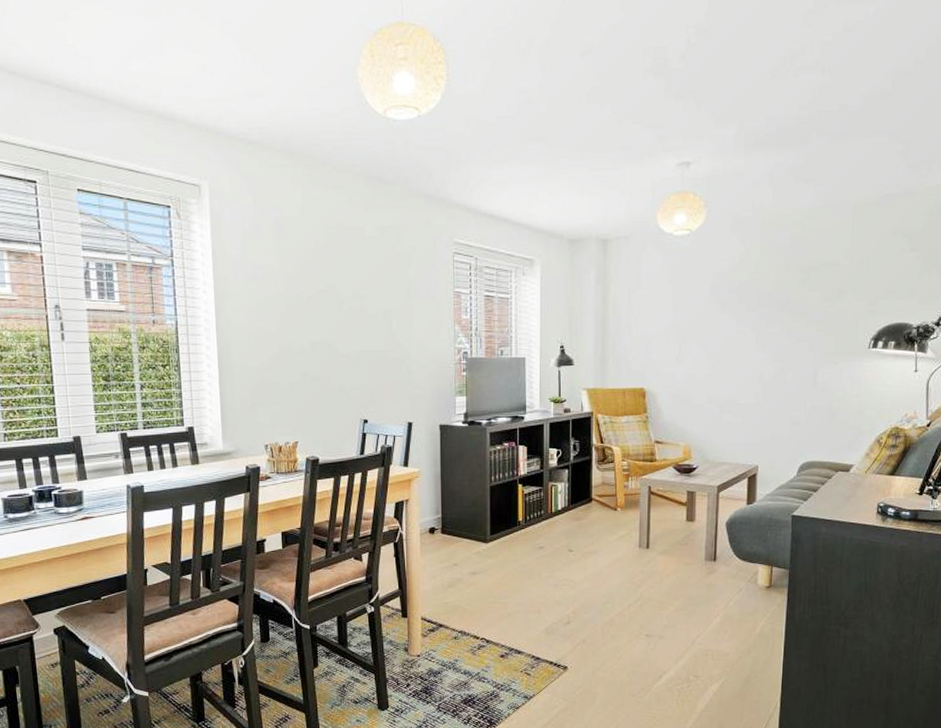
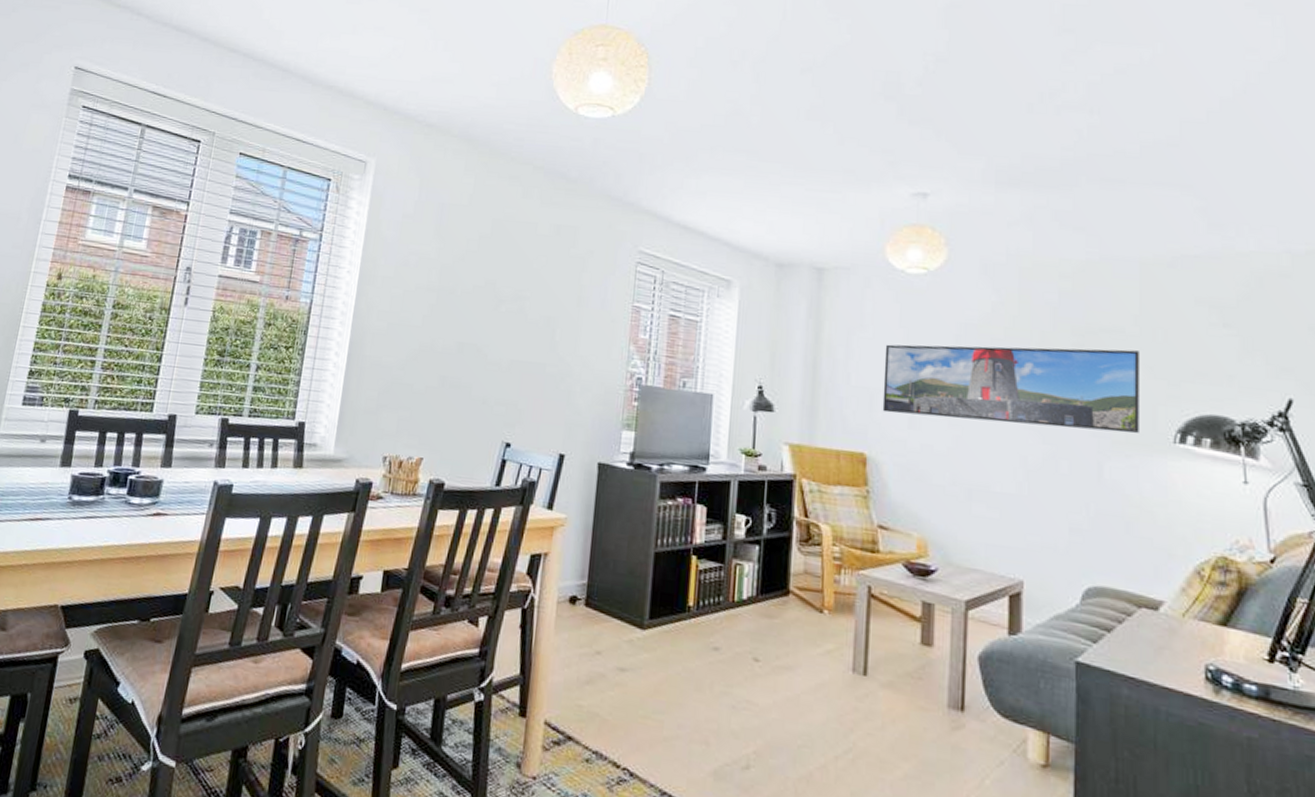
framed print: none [656,279,849,354] -> present [882,344,1139,434]

